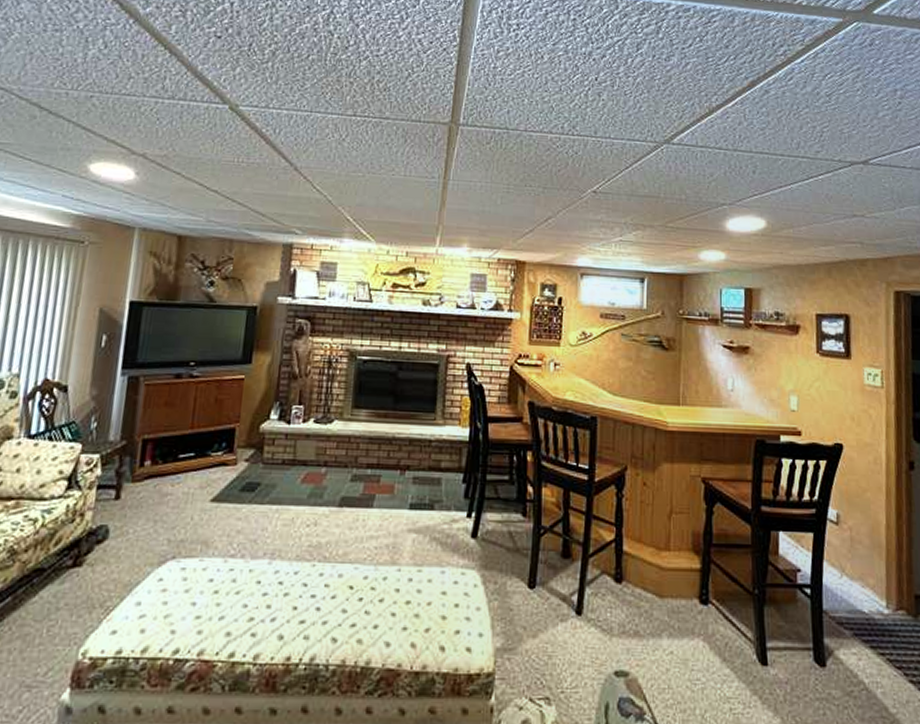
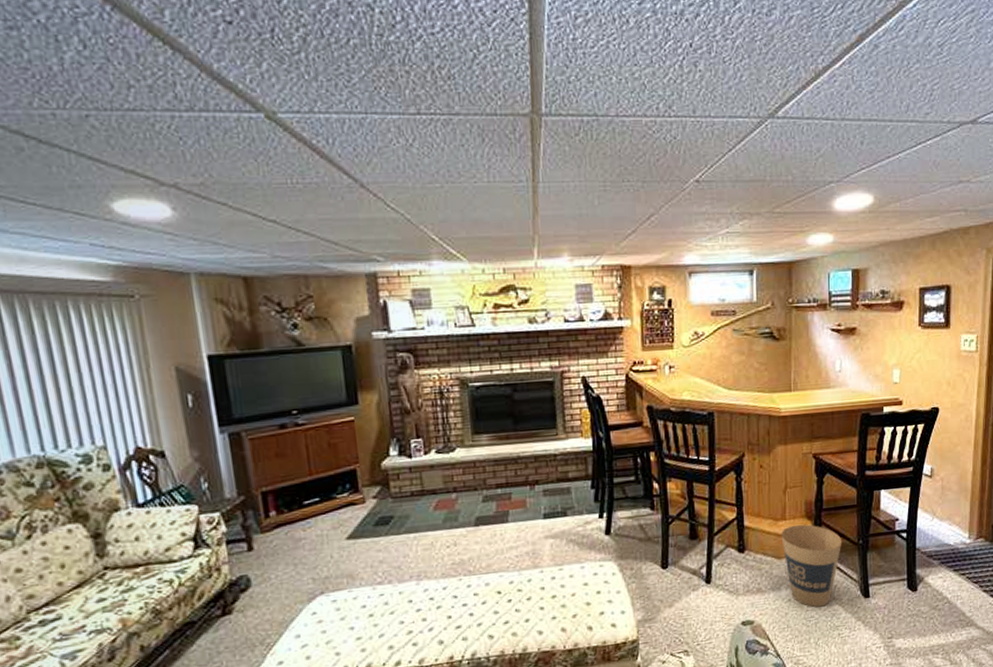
trash can: none [664,558,735,668] -> present [781,524,842,608]

